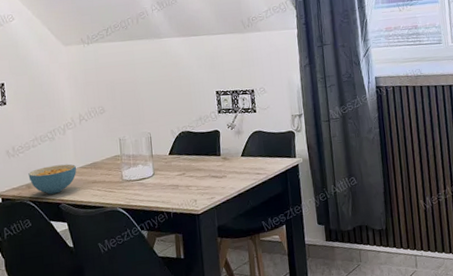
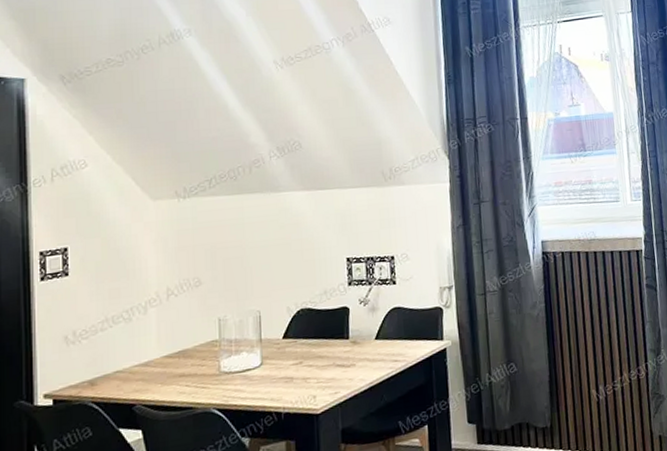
cereal bowl: present [28,164,77,195] -> none [92,352,160,393]

